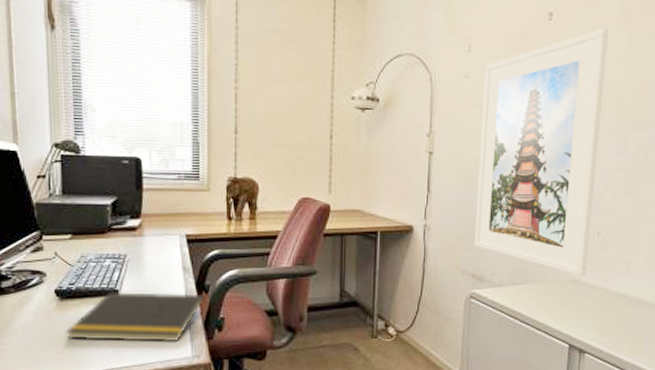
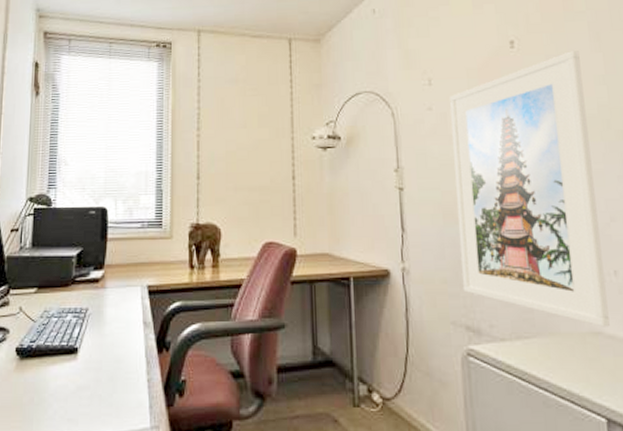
notepad: present [65,292,205,342] -> none [22,350,166,409]

